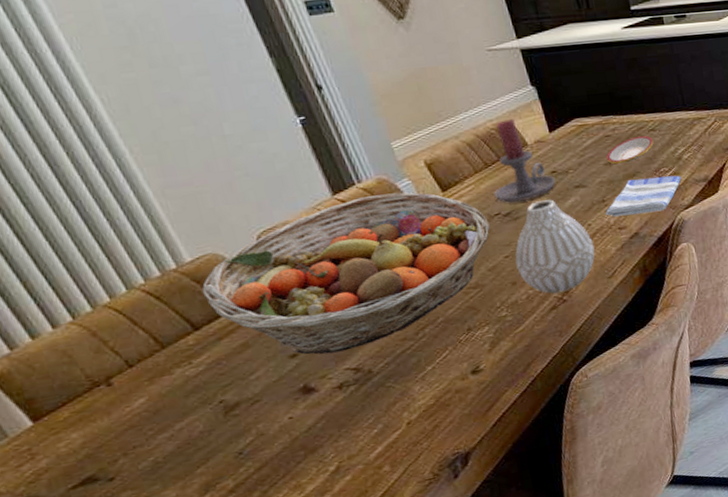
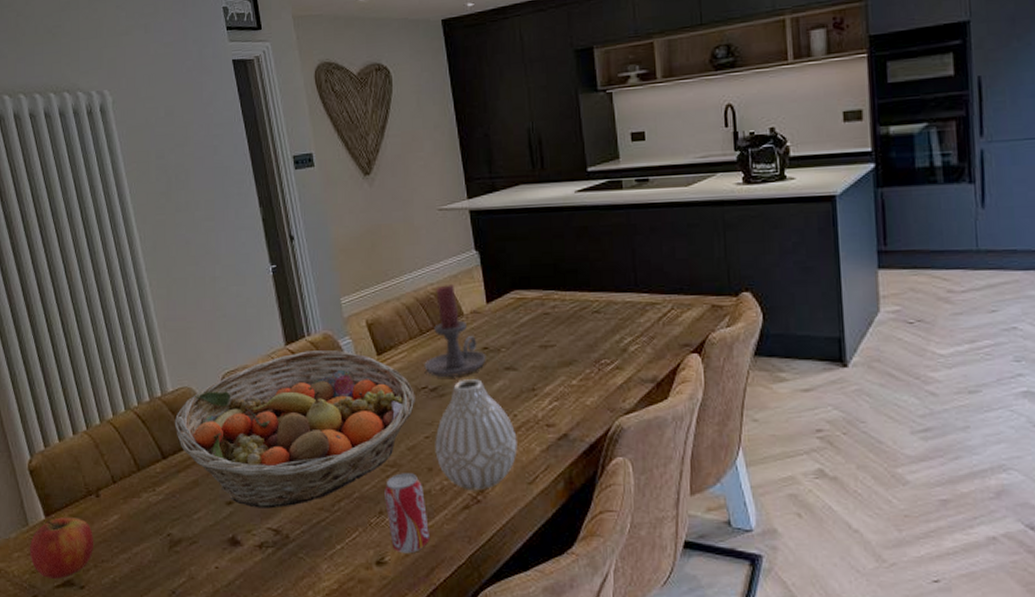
apple: none [16,412,118,483] -> present [29,517,94,579]
beverage can: none [470,289,522,359] -> present [384,473,429,554]
dish towel: present [605,175,682,217] -> none [533,369,625,412]
plate: present [606,136,654,164] -> none [543,318,597,347]

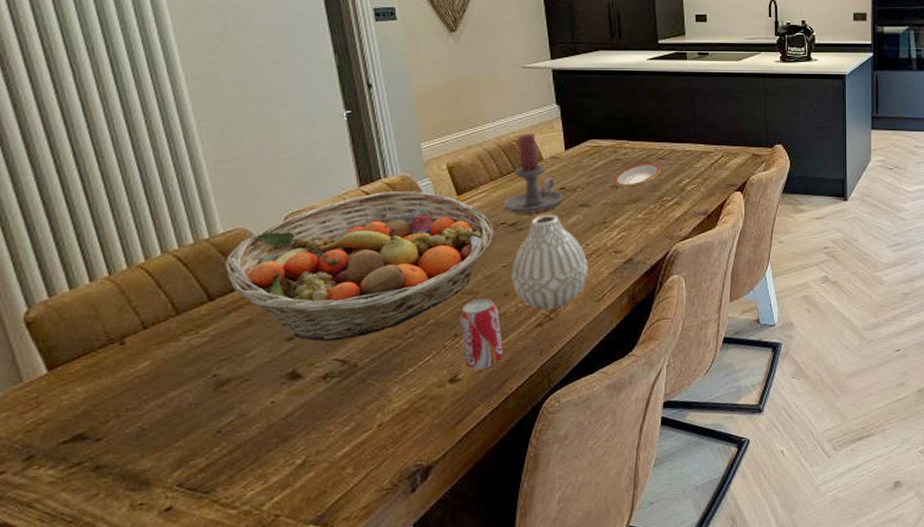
apple: present [29,517,94,579] -> none [23,368,116,436]
plate: none [543,318,597,347] -> present [614,164,661,187]

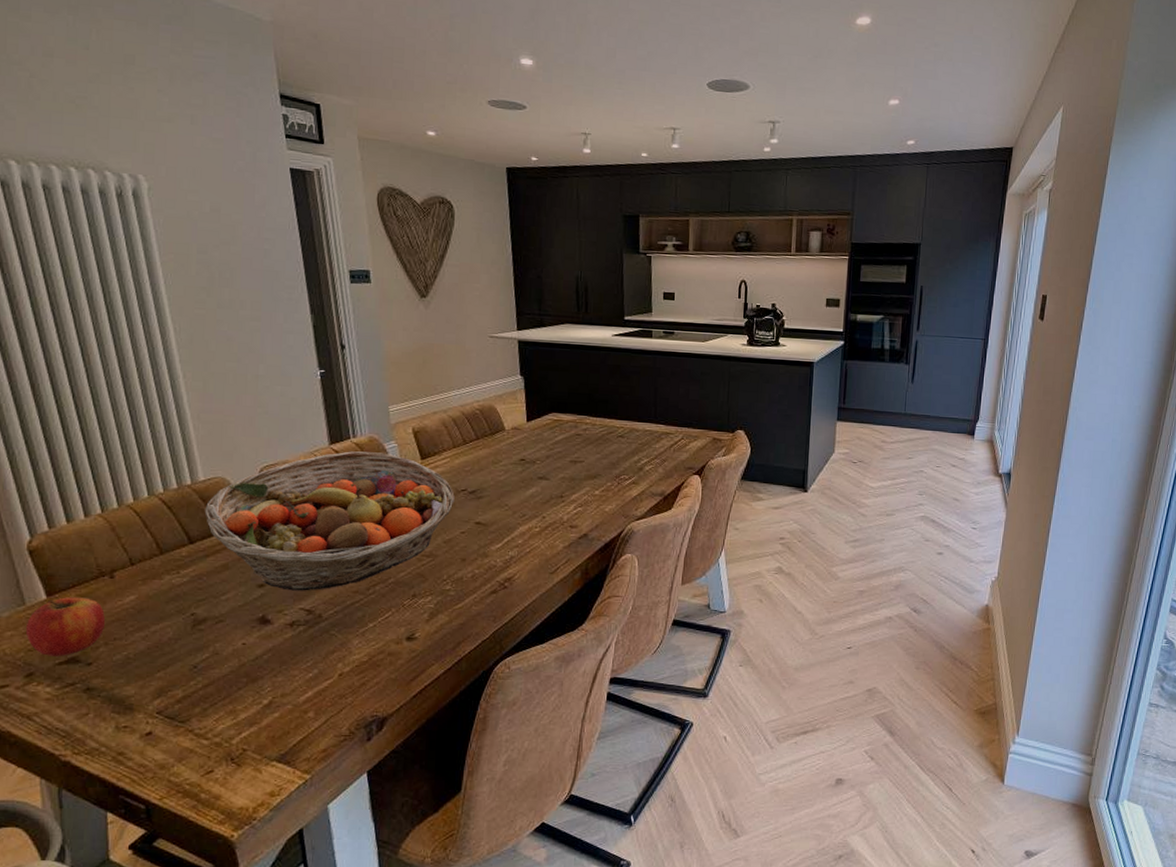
apple: none [23,368,116,436] -> present [25,597,106,656]
beverage can: present [460,299,503,370] -> none [419,562,458,631]
candle holder: present [504,134,563,214] -> none [465,403,523,482]
vase: present [511,215,588,310] -> none [469,485,544,579]
plate: present [614,164,661,187] -> none [573,440,620,463]

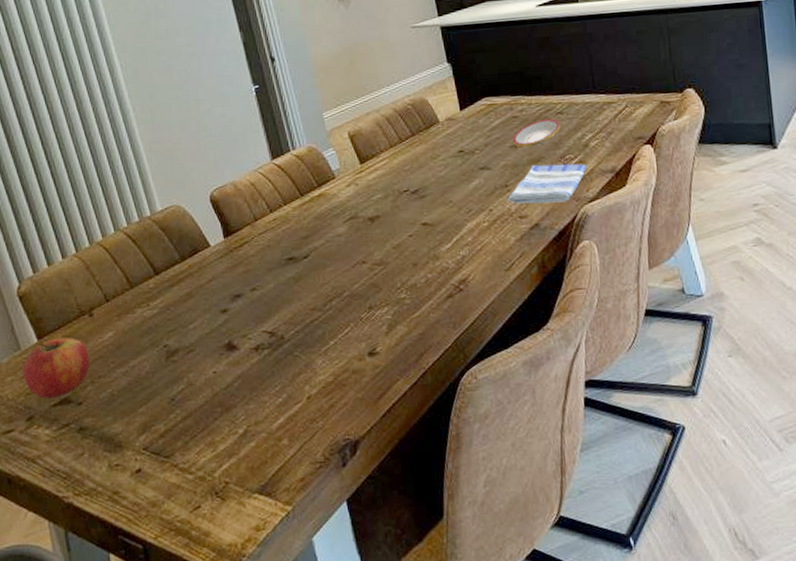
fruit basket: present [204,451,455,591] -> none [165,161,398,314]
dish towel: none [560,481,639,518] -> present [507,164,587,204]
plate: none [573,440,620,463] -> present [513,119,561,147]

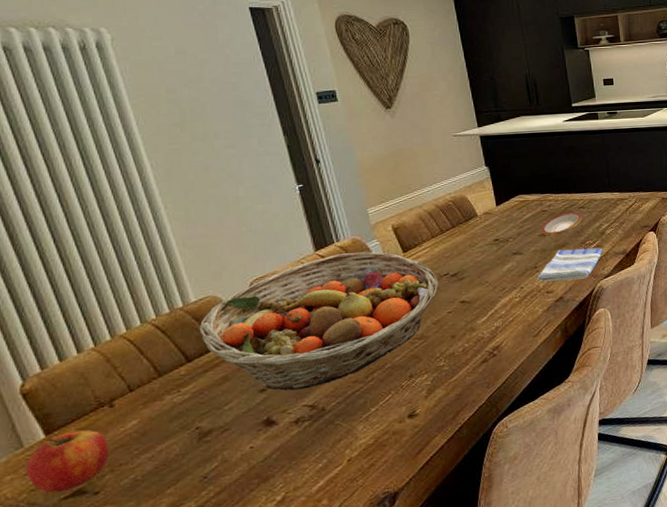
fruit basket: none [165,161,398,314] -> present [199,251,439,391]

